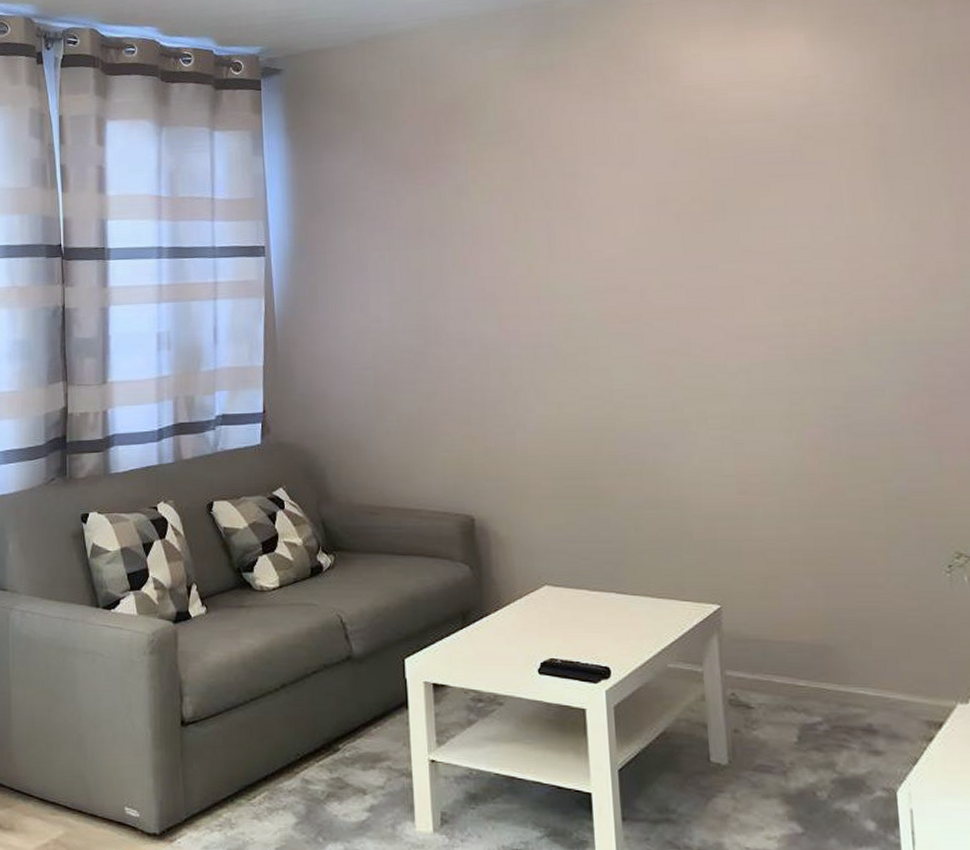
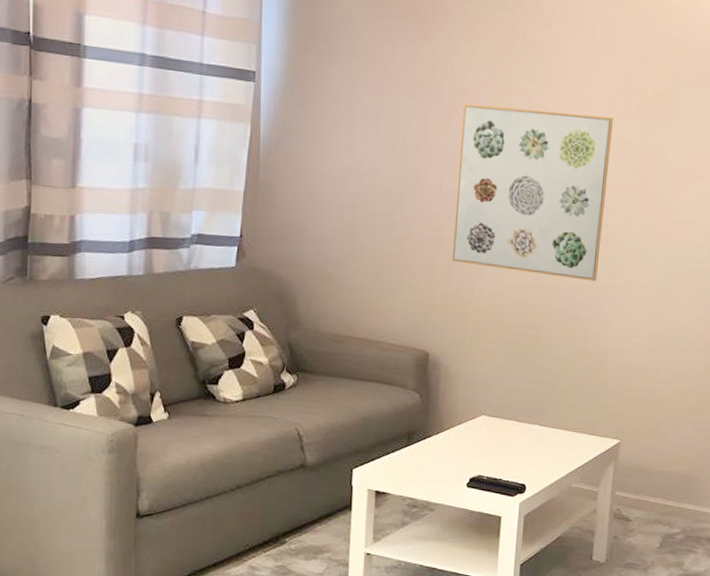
wall art: none [477,232,658,417] -> present [452,103,613,282]

